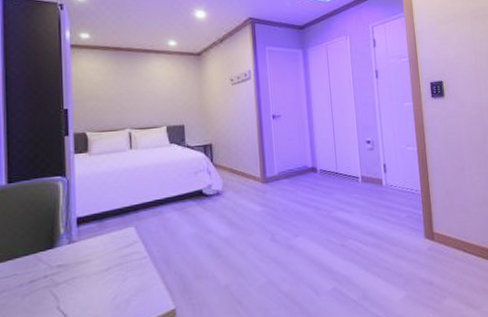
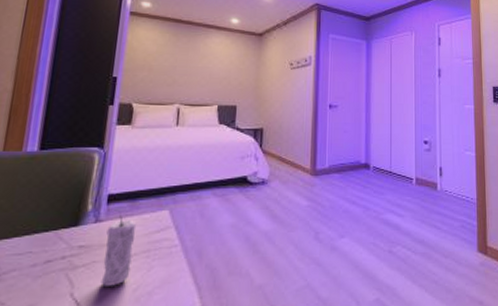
candle: none [81,233,107,298] -> present [100,213,137,286]

